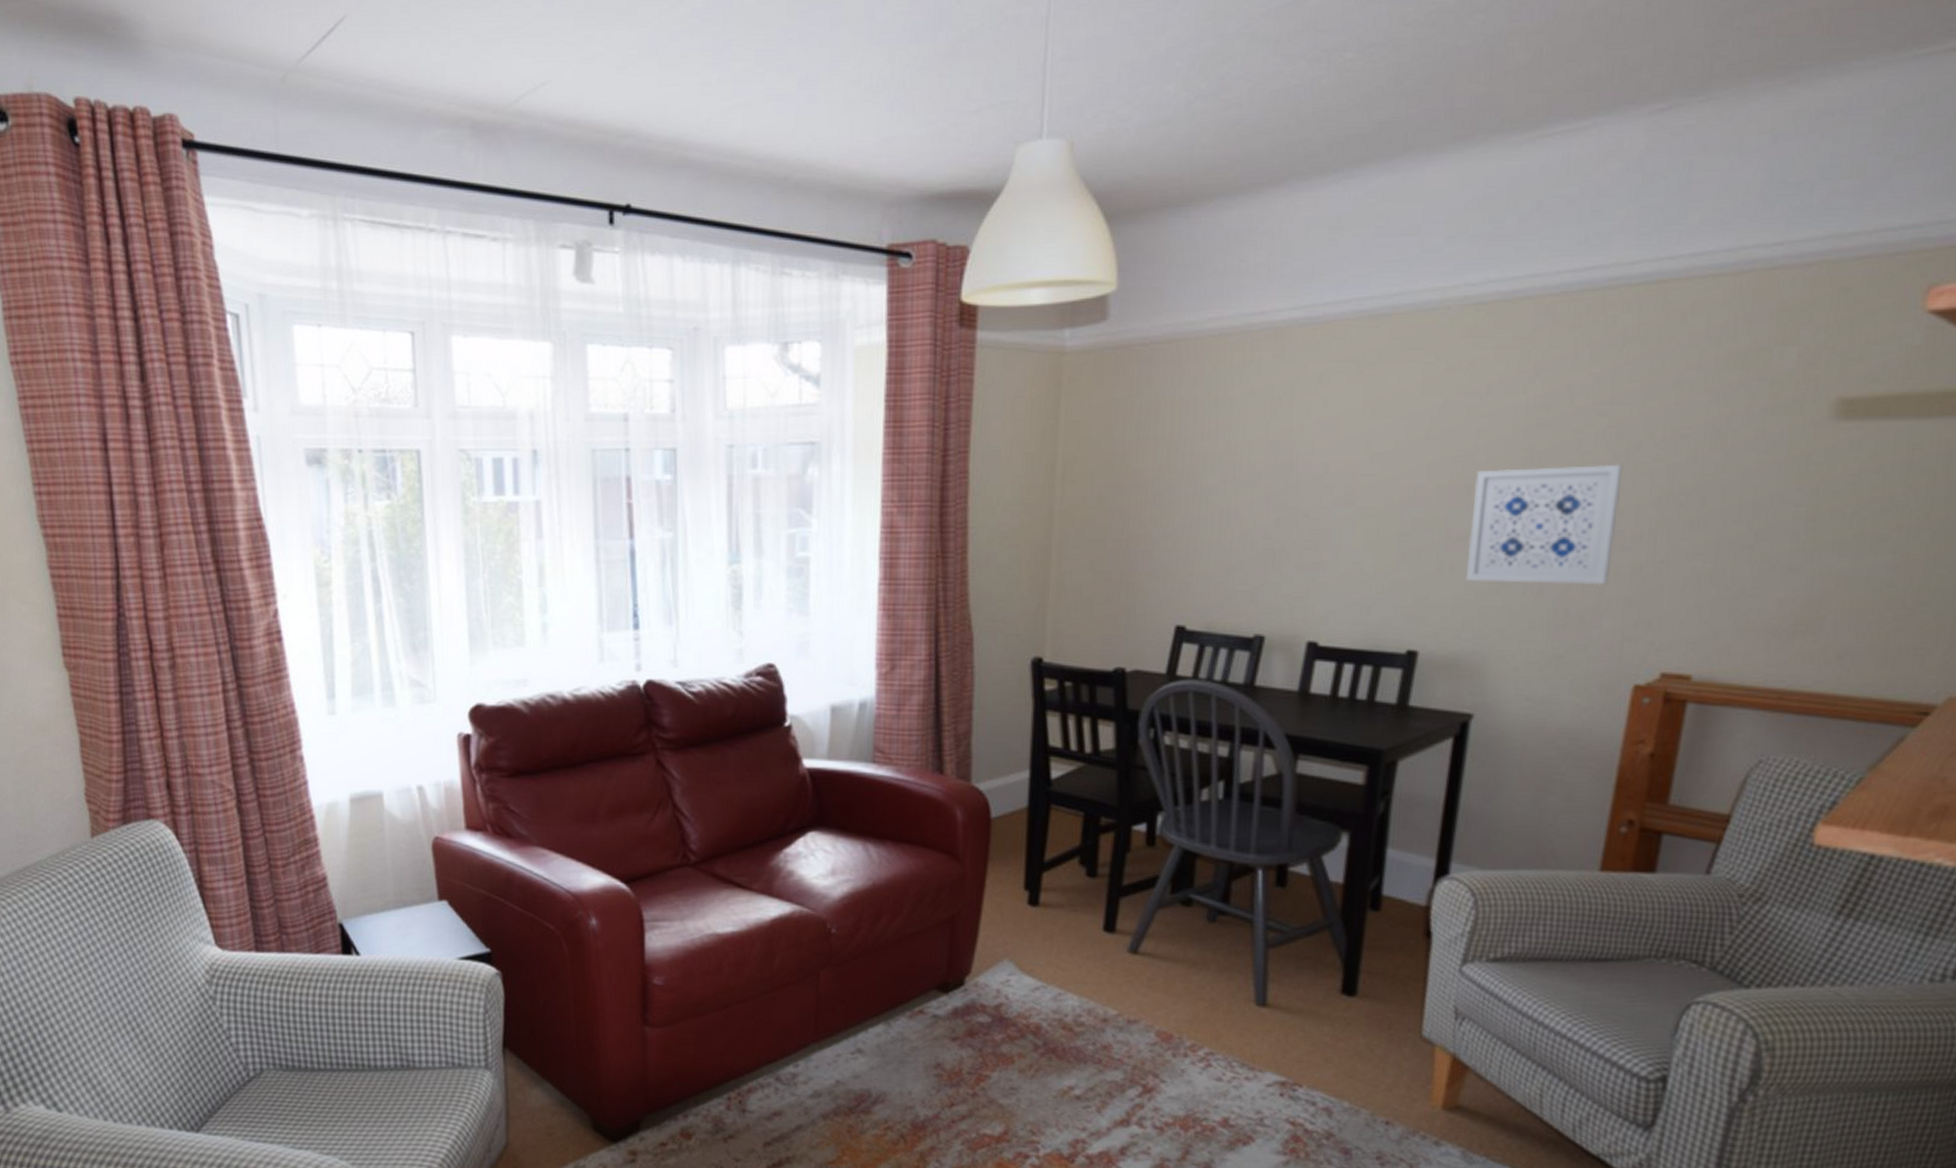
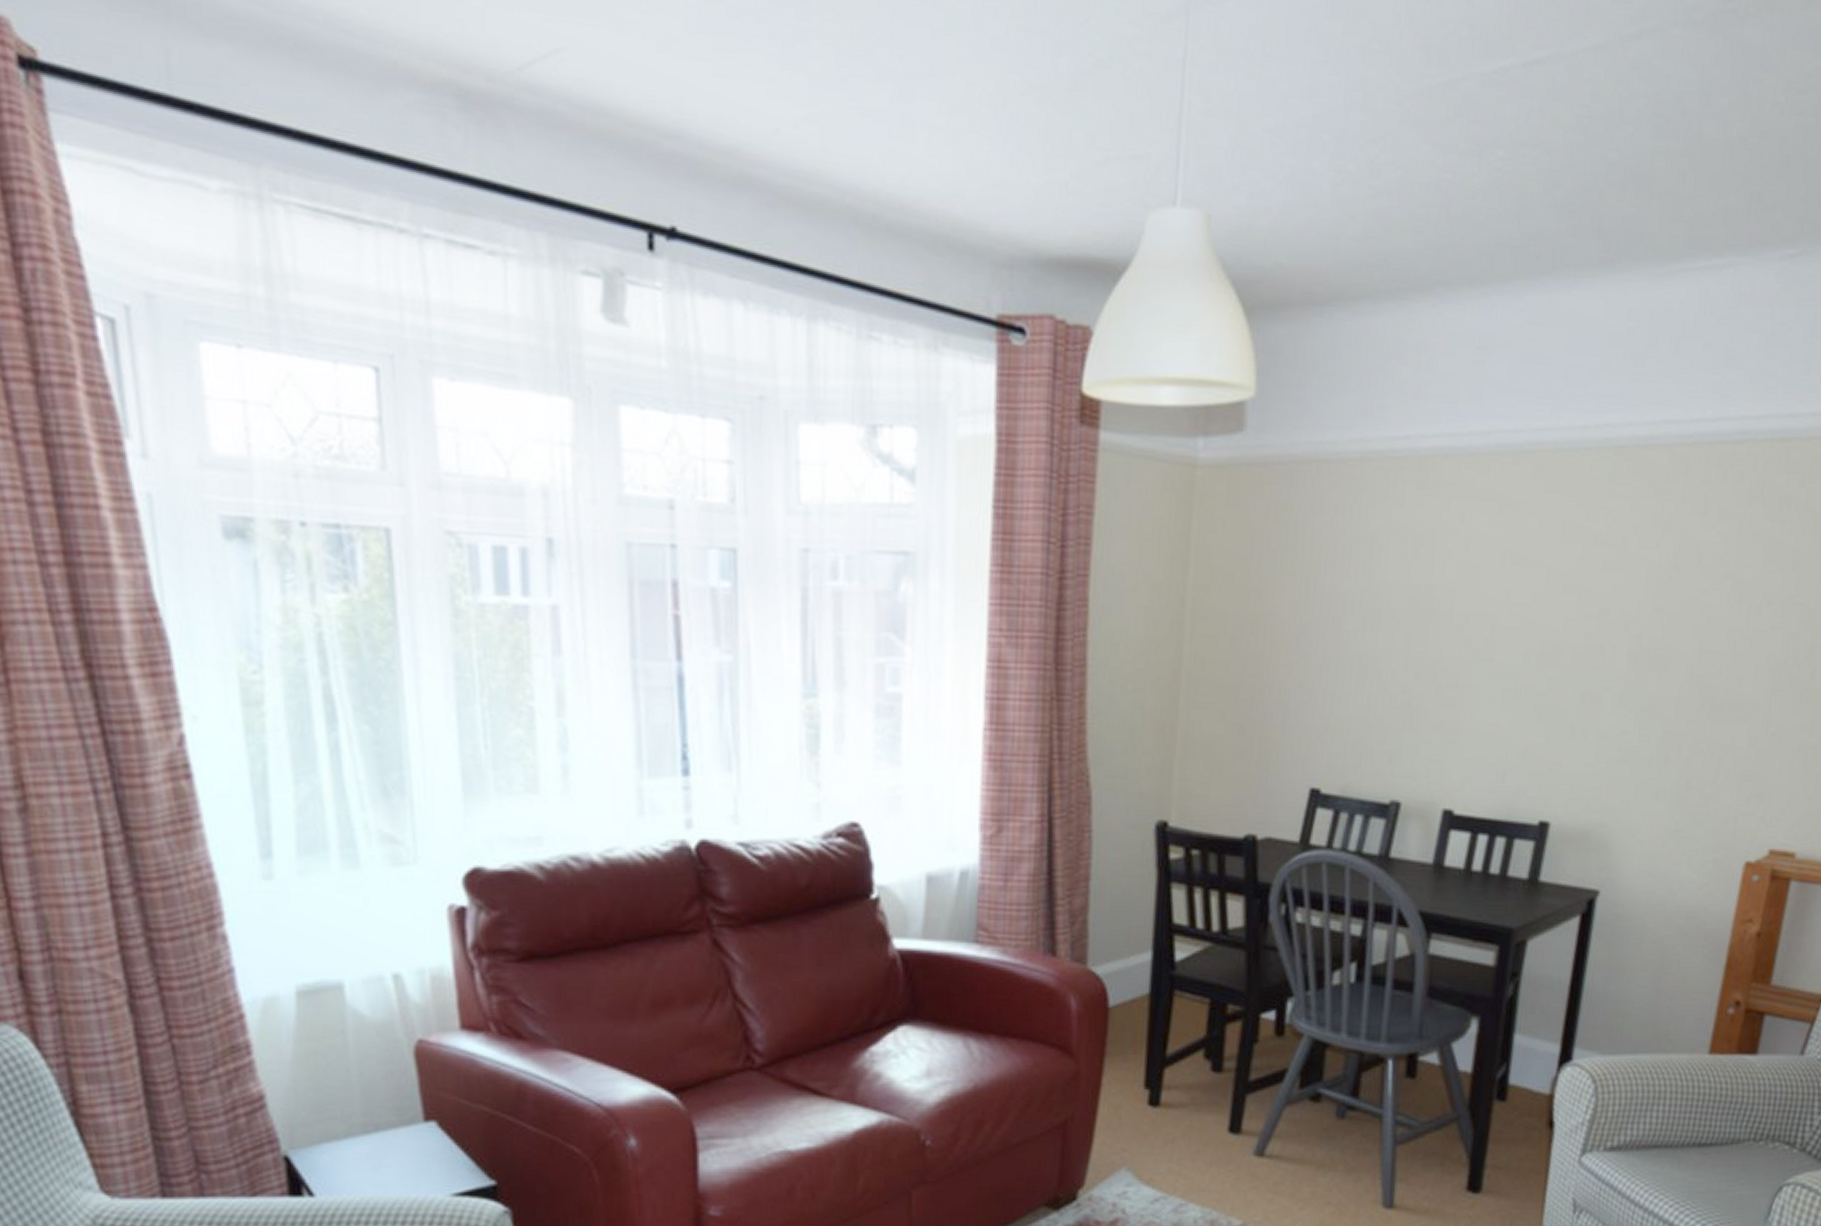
wall art: present [1465,464,1624,585] -> none [1596,629,1744,757]

